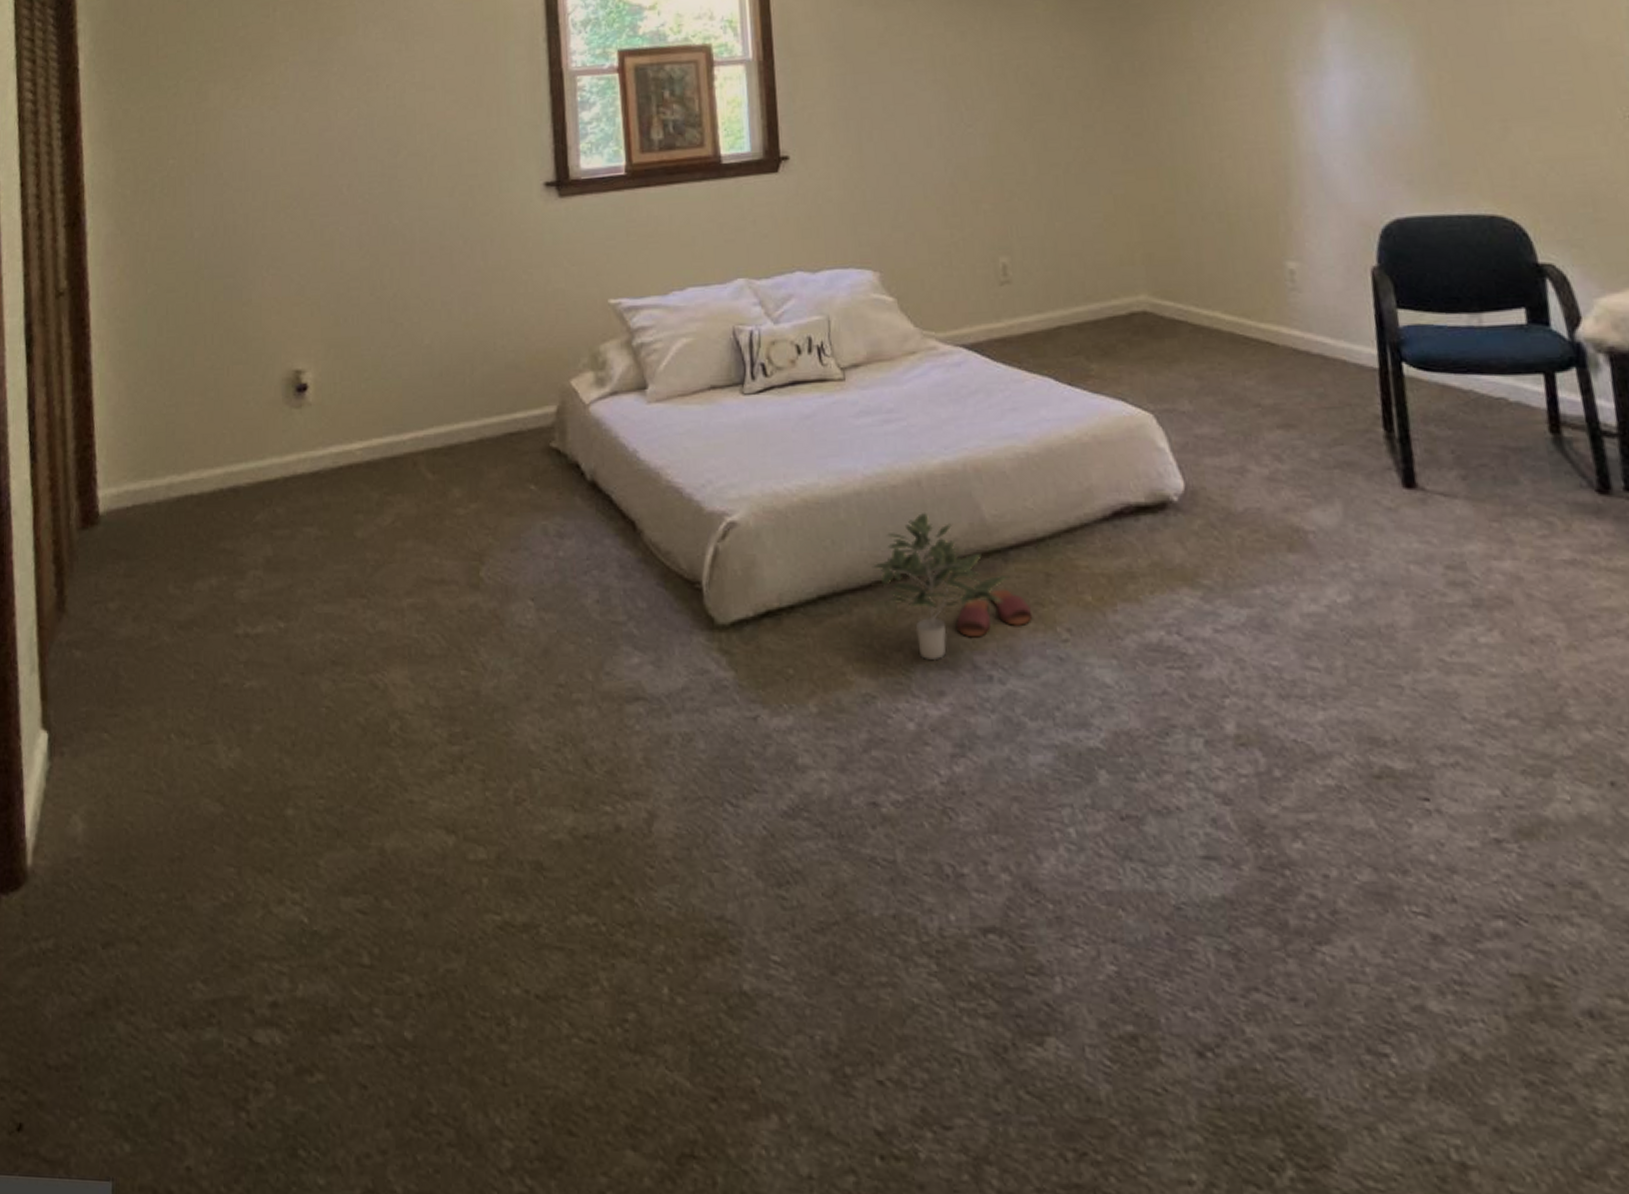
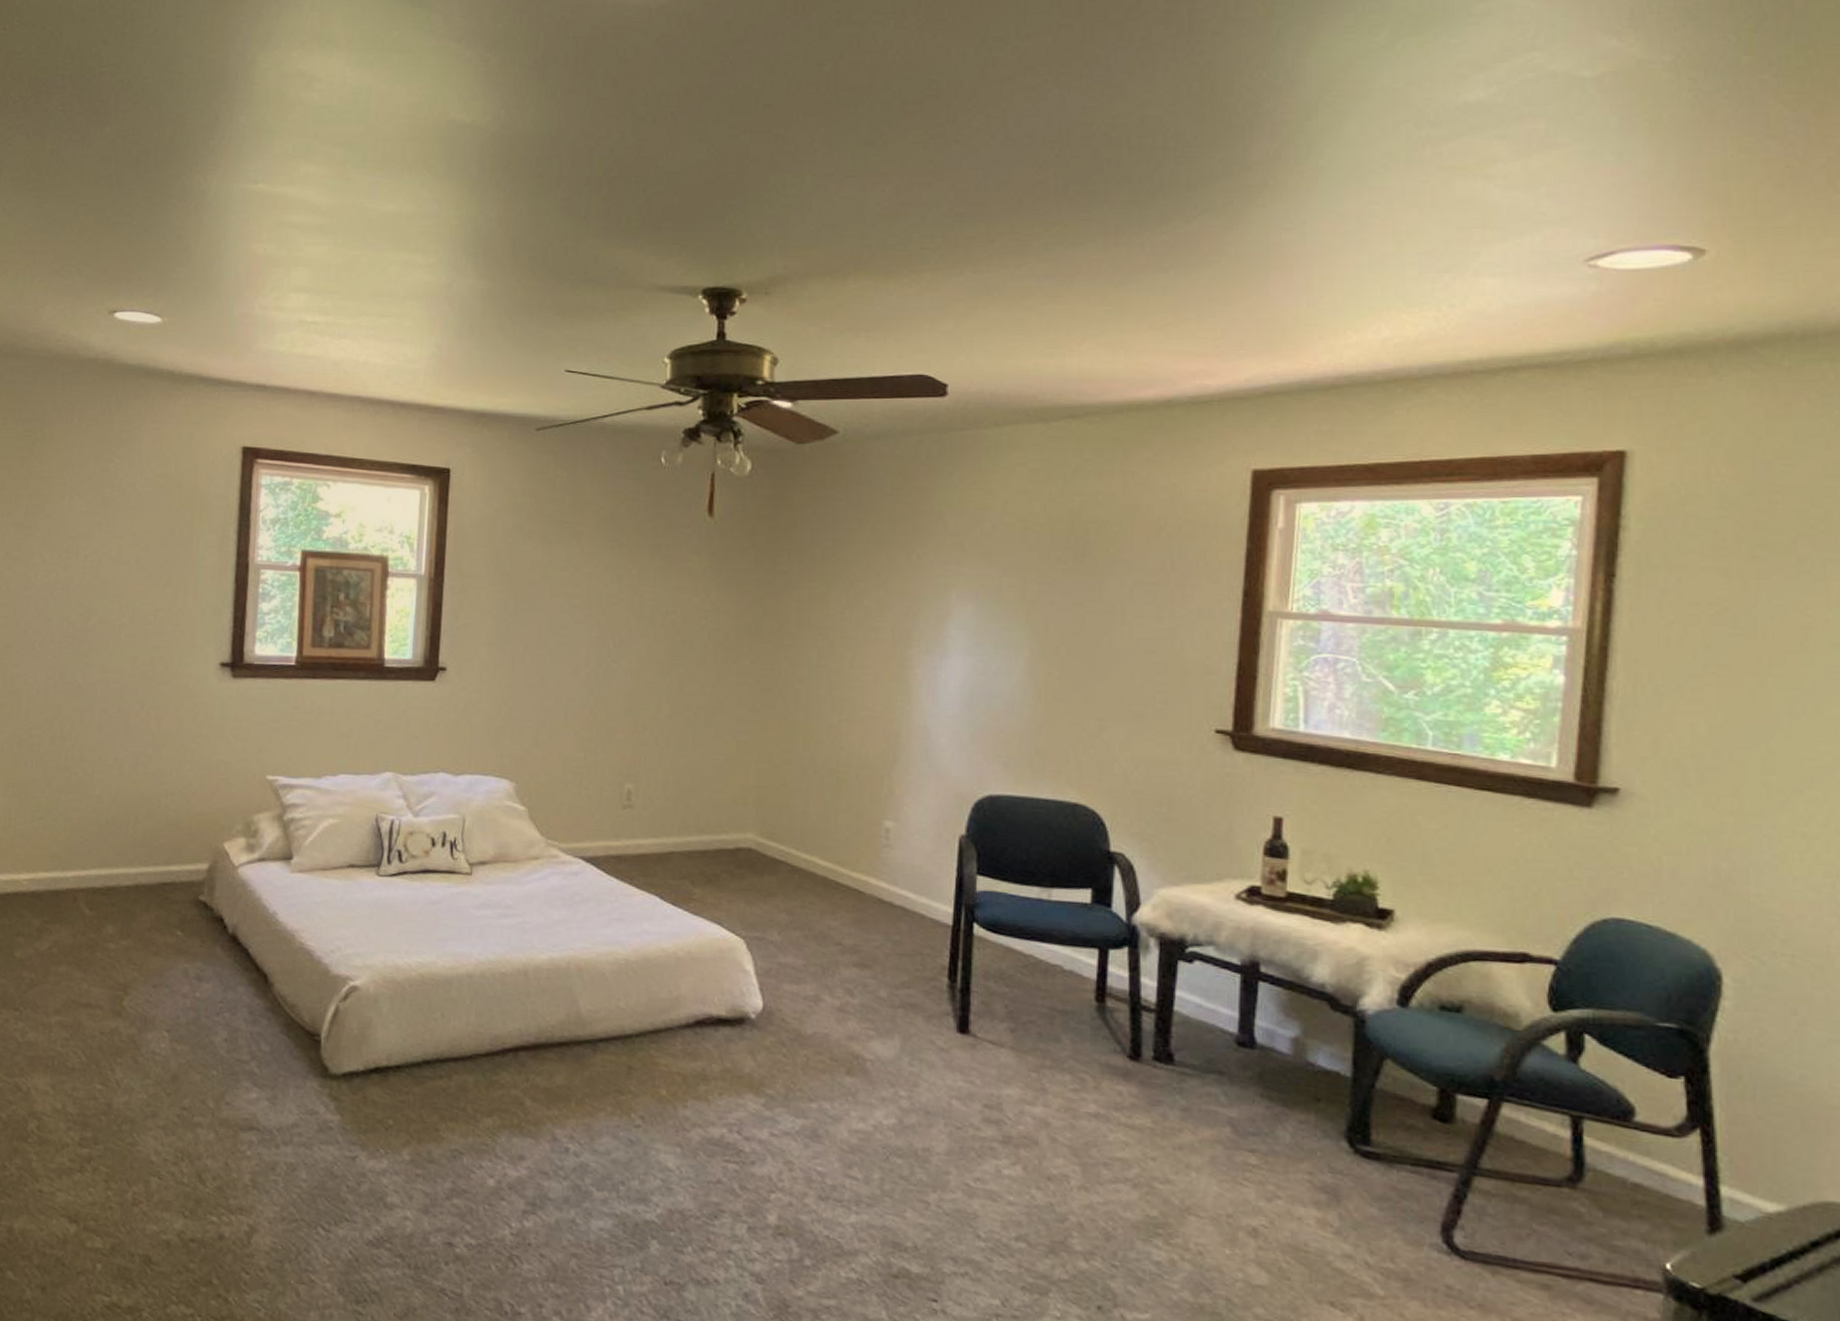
potted plant: present [872,513,1011,661] -> none [474,1000,597,1129]
slippers: present [955,589,1033,638] -> none [542,1074,612,1115]

